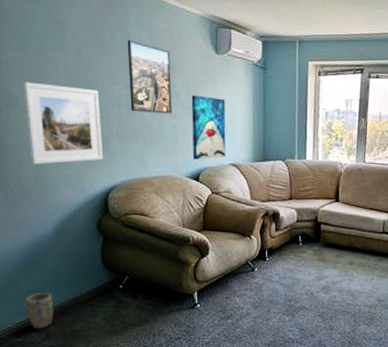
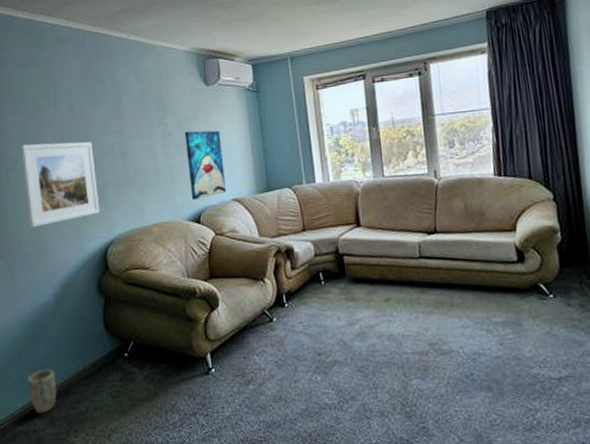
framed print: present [127,40,172,114] -> none [117,86,166,158]

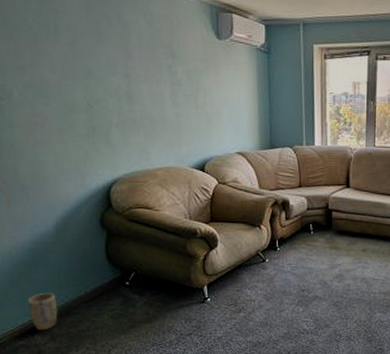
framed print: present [20,142,100,228] -> none [15,73,104,160]
wall art: present [184,130,226,200] -> none [193,83,231,149]

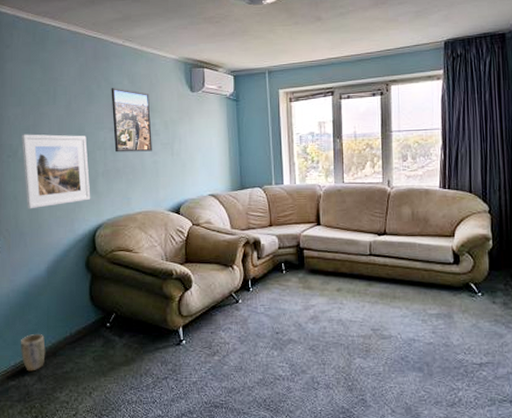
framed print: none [15,73,104,160] -> present [21,134,91,209]
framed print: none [124,27,174,103] -> present [111,88,152,153]

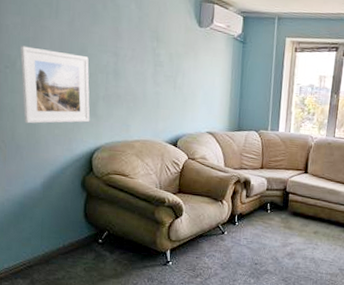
plant pot: present [20,334,46,372] -> none [13,242,39,275]
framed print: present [111,88,152,153] -> none [117,10,157,82]

